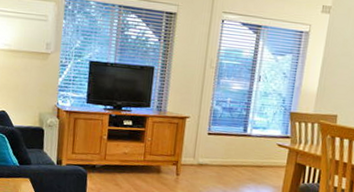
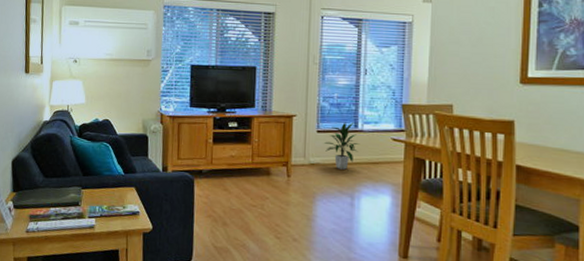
indoor plant: none [214,126,248,171] -> present [324,122,360,170]

